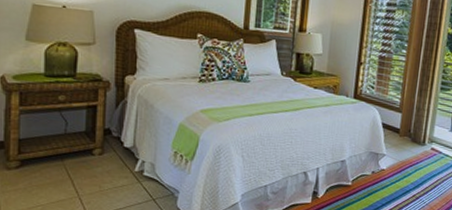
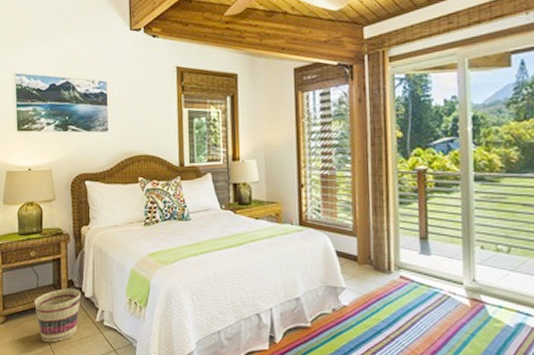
basket: none [60,137,119,190] -> present [34,289,81,343]

